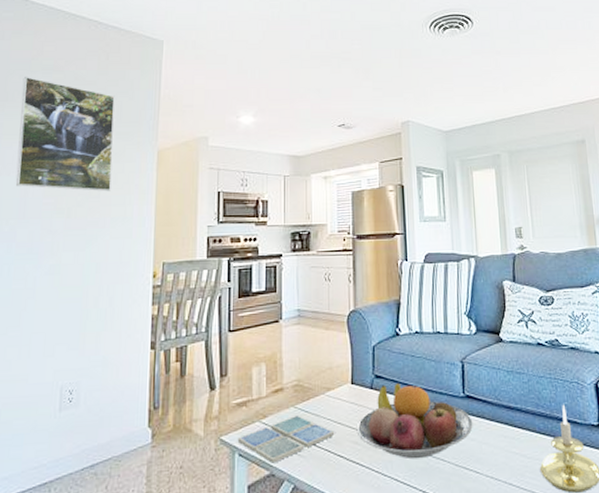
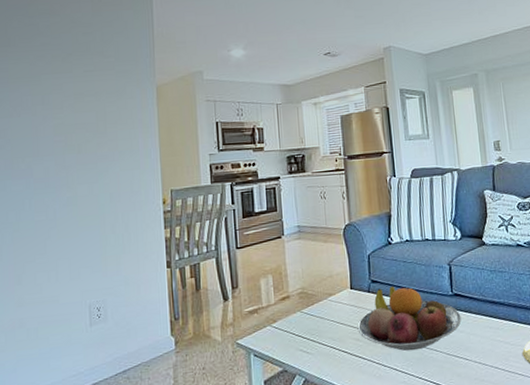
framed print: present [15,77,115,192] -> none [22,22,116,128]
drink coaster: present [237,414,335,464] -> none [252,318,338,361]

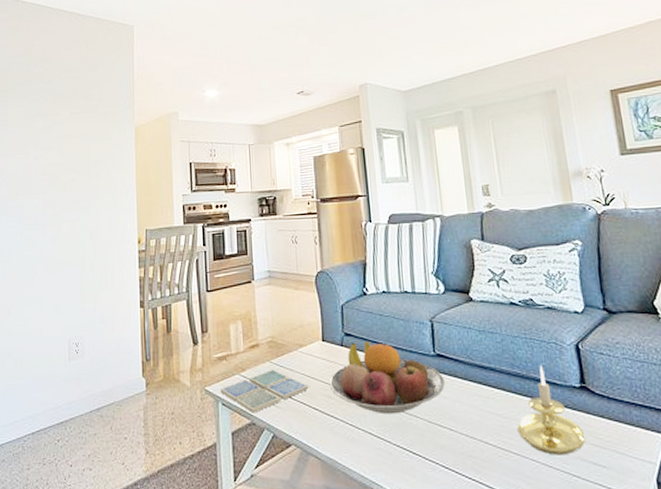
drink coaster: none [252,318,338,361] -> present [220,369,309,413]

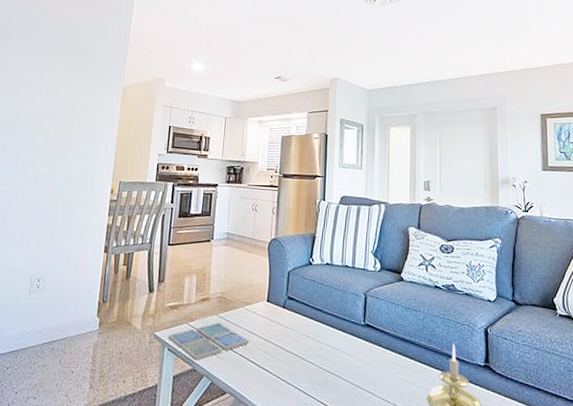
fruit bowl: present [329,341,445,415] -> none [268,305,370,374]

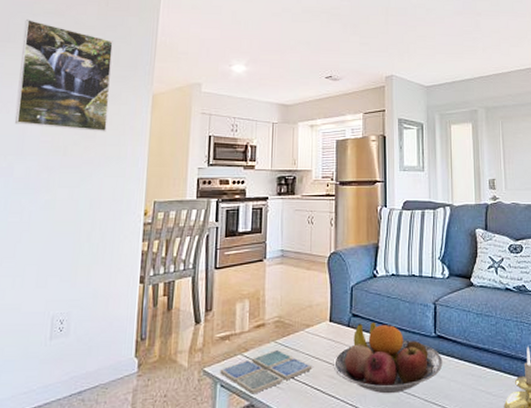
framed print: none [9,18,93,118] -> present [14,20,113,132]
fruit bowl: none [268,305,370,374] -> present [333,322,443,394]

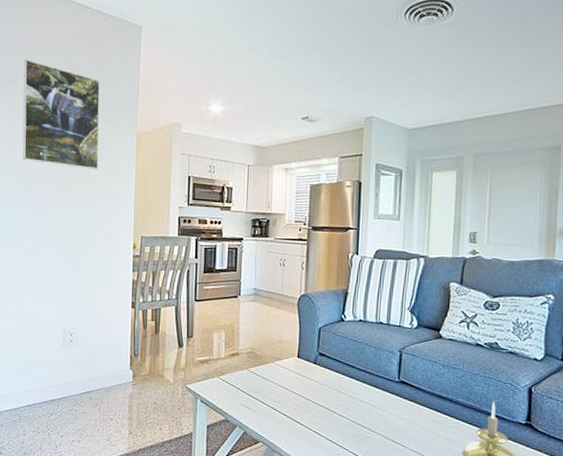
drink coaster: present [220,349,313,395] -> none [200,376,281,412]
fruit bowl: present [333,322,443,394] -> none [299,361,405,427]

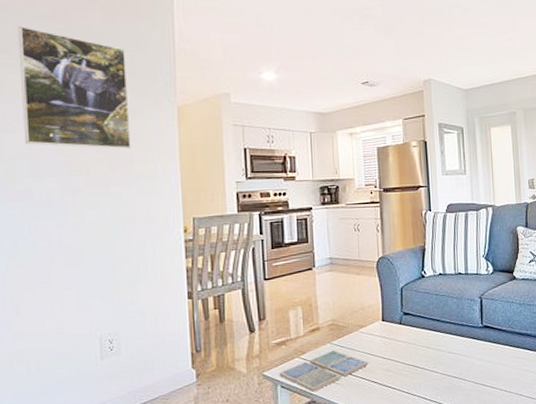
drink coaster: none [200,376,281,412] -> present [279,349,369,392]

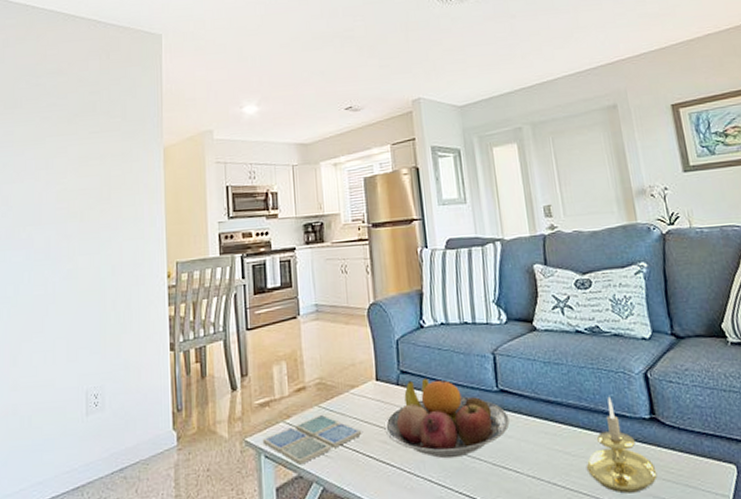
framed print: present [17,27,131,149] -> none [29,82,120,194]
fruit bowl: none [388,319,490,381] -> present [384,379,510,459]

